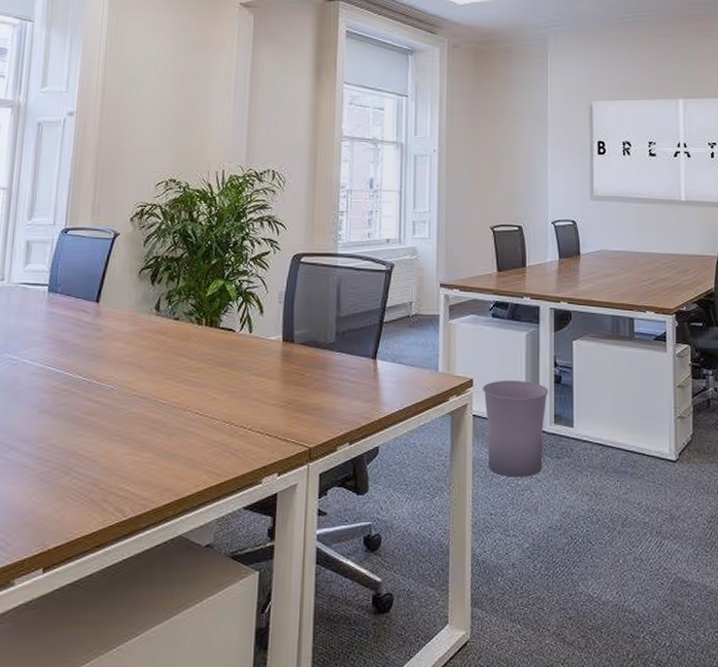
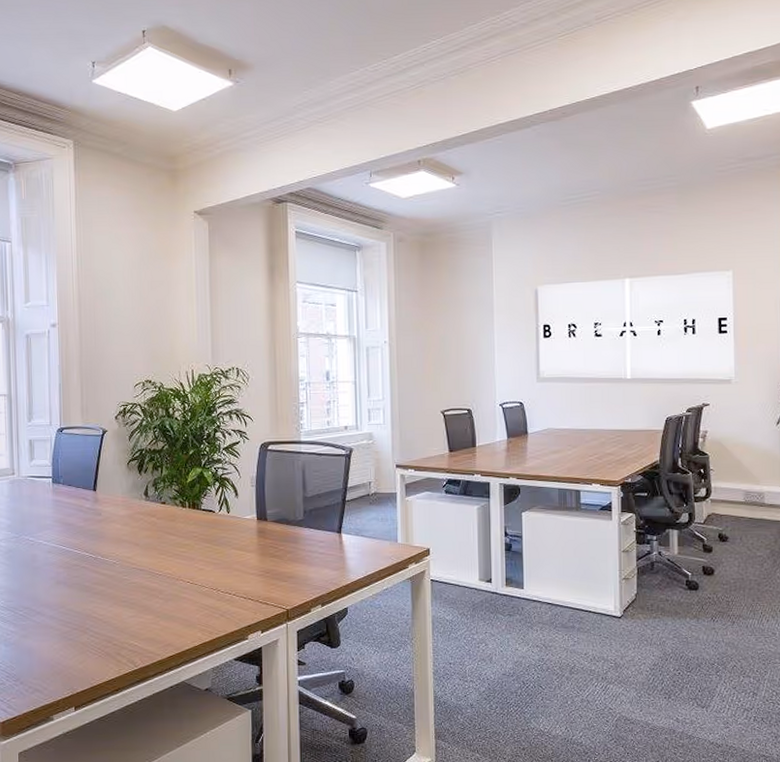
waste bin: present [483,380,549,477] -> none [439,548,500,632]

